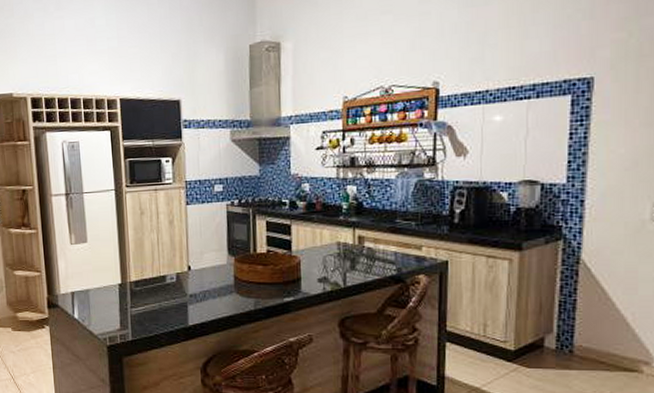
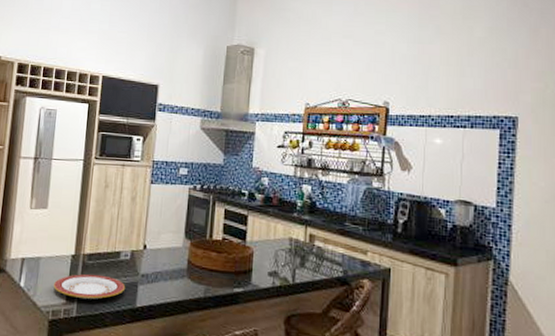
plate: none [106,299,176,324] -> present [54,274,126,300]

